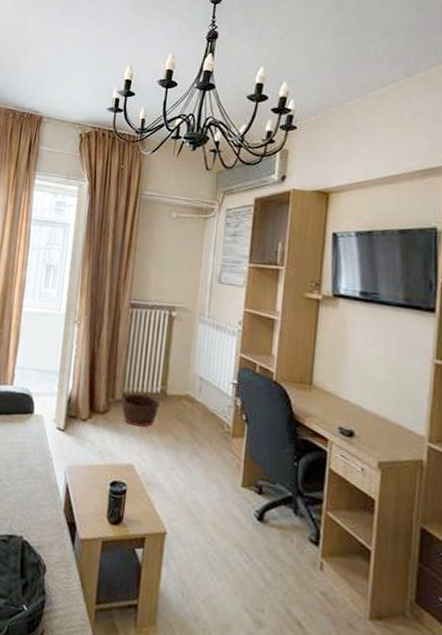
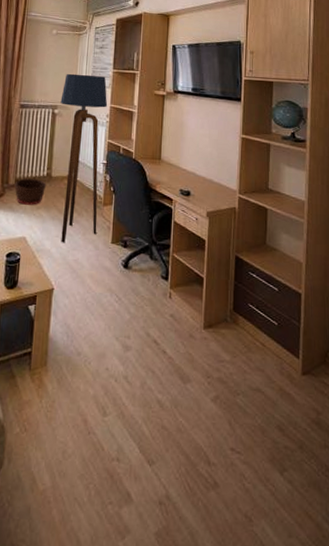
floor lamp: none [176,267,241,479] -> present [60,73,108,243]

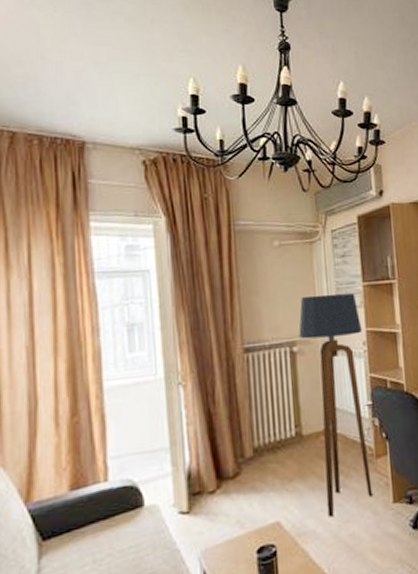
basket: present [14,178,47,205] -> none [253,442,298,481]

